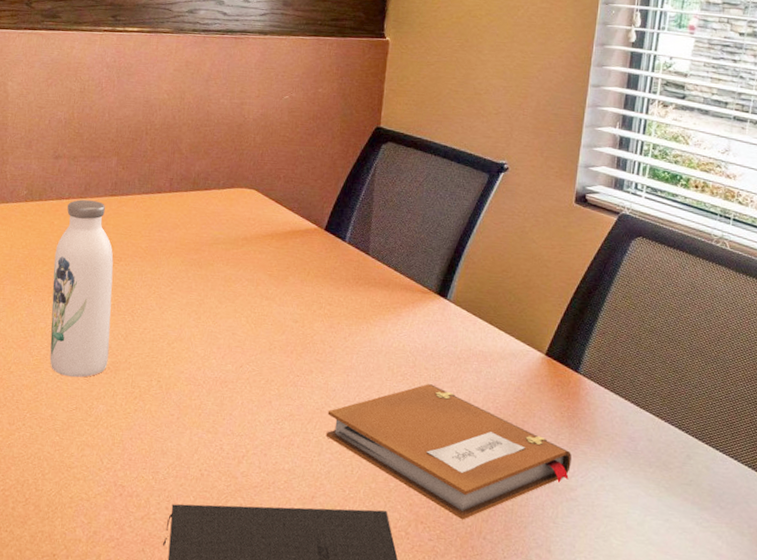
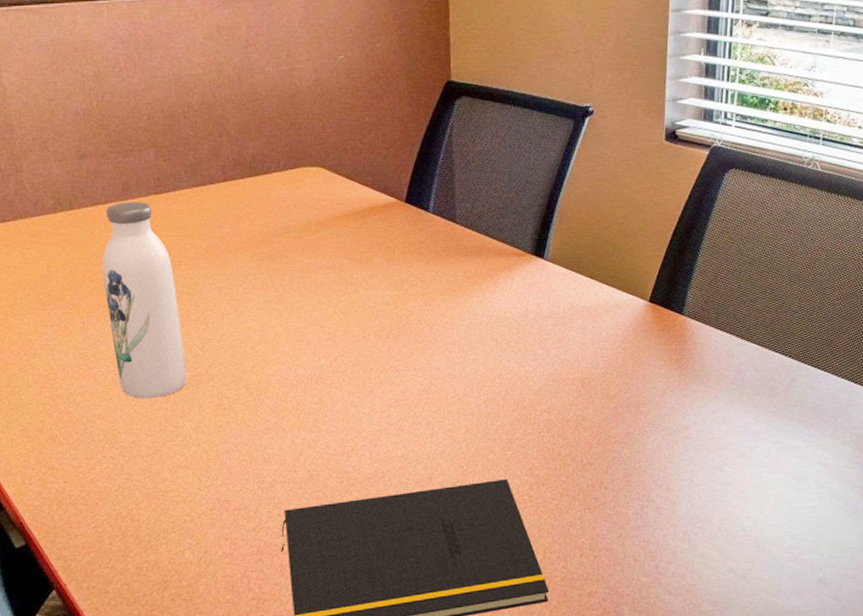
notebook: present [326,384,571,520] -> none [434,348,683,475]

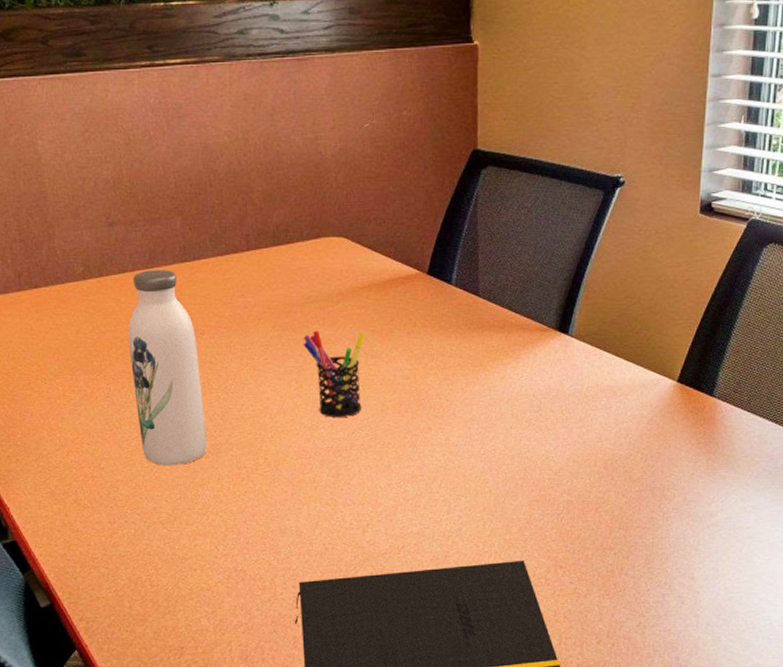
pen holder: none [282,259,345,345] -> present [303,330,366,417]

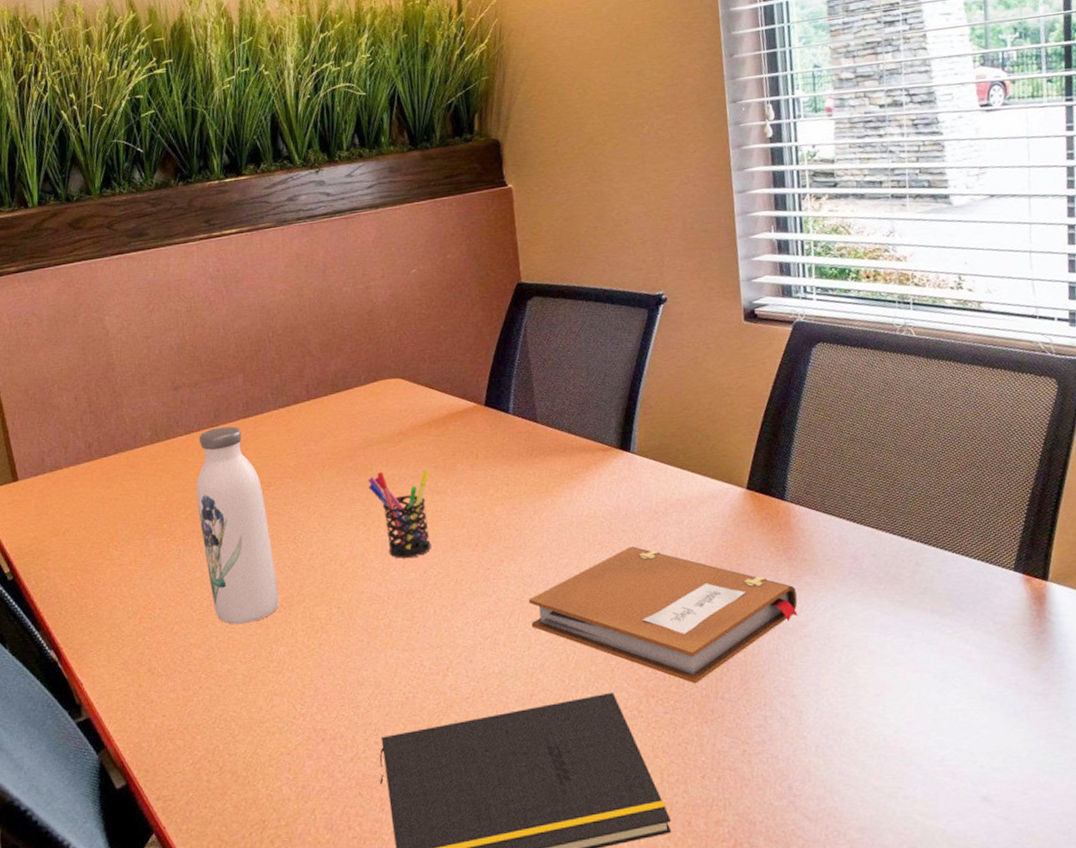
notebook: none [452,427,710,559] -> present [528,546,798,684]

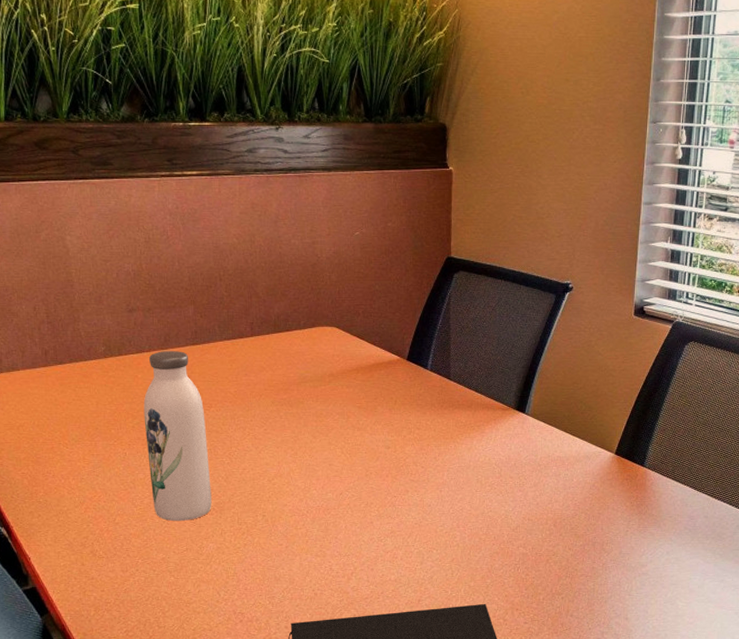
pen holder: present [367,469,432,559] -> none [298,405,353,480]
notebook: present [528,546,798,684] -> none [425,491,641,603]

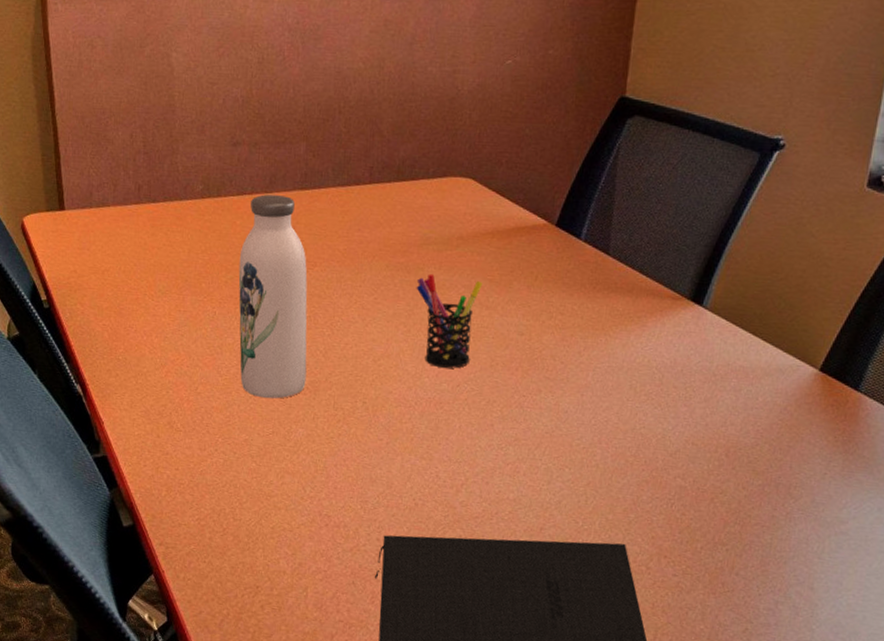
pen holder: none [298,405,353,480] -> present [416,273,483,368]

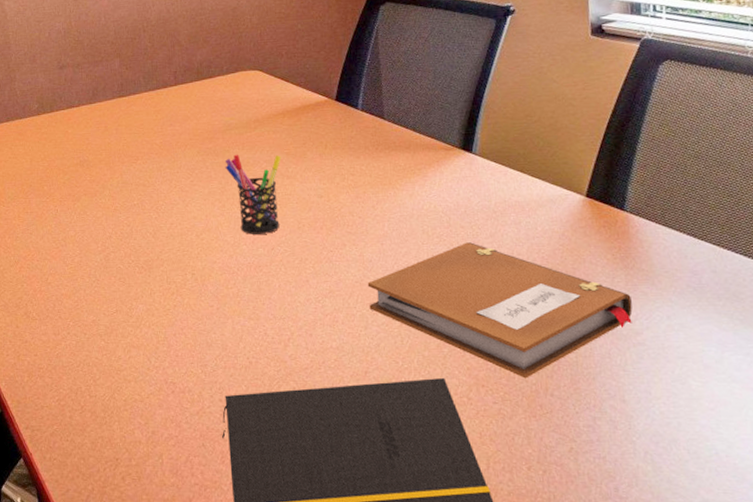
water bottle: present [238,194,308,399] -> none [73,104,141,280]
notebook: none [556,404,844,555] -> present [367,242,633,379]

